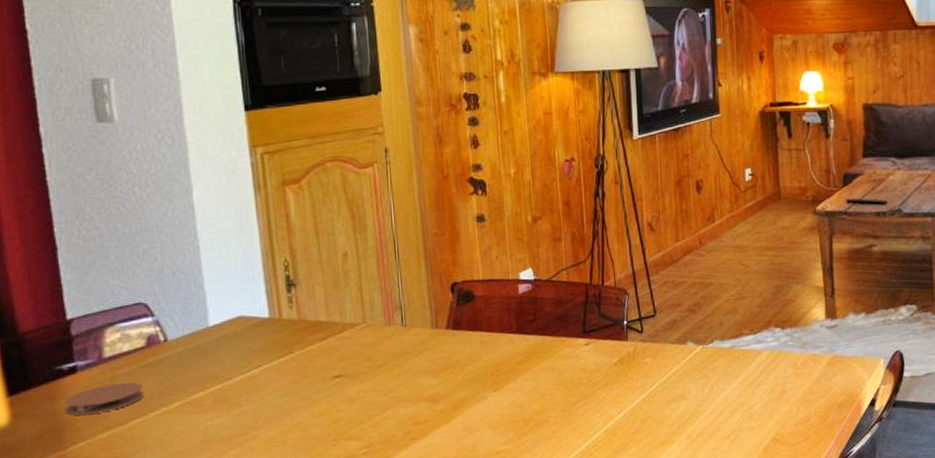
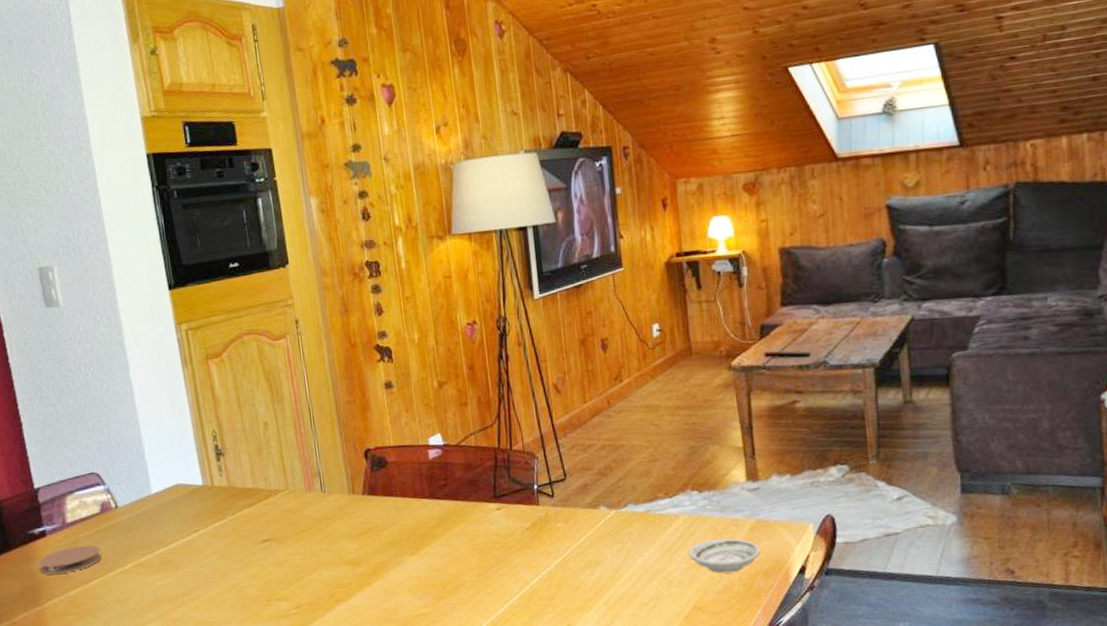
saucer: none [769,373,835,407] -> present [688,538,760,574]

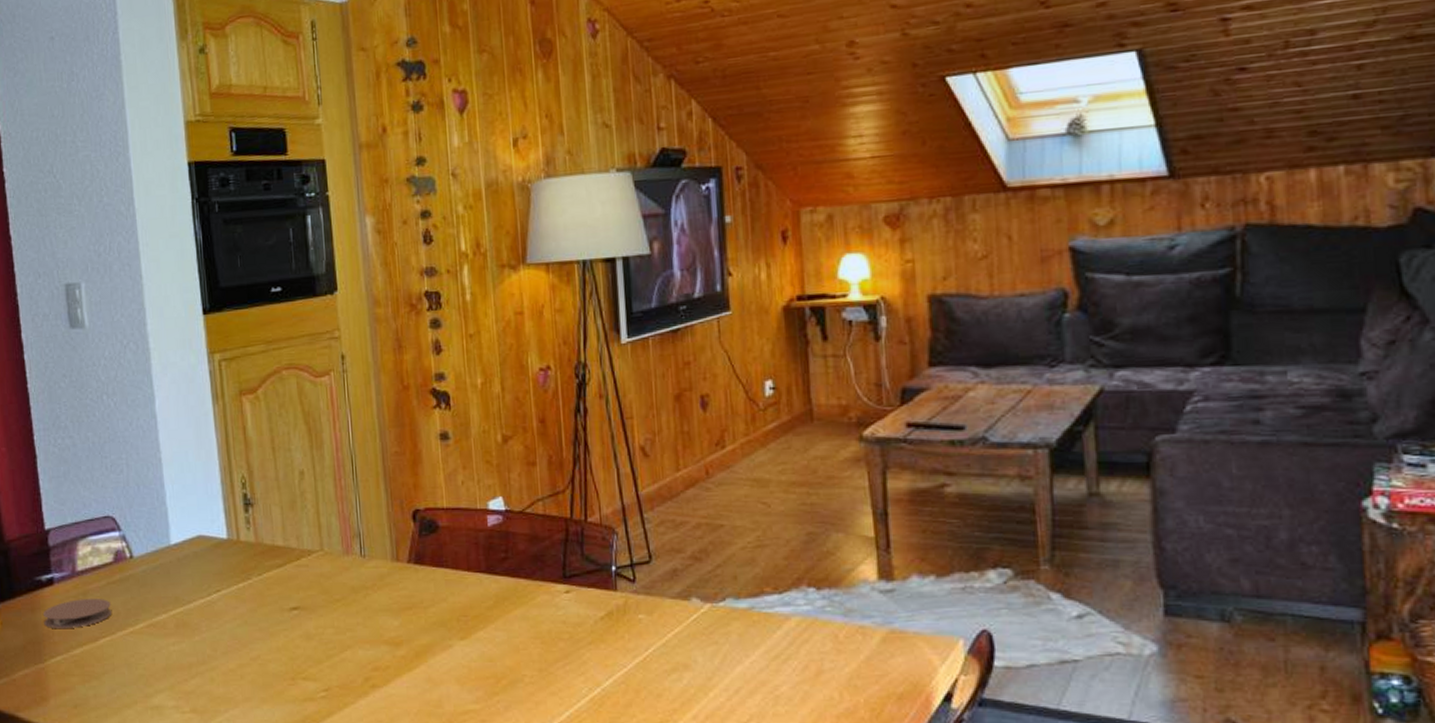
saucer: present [688,538,760,574] -> none [801,649,893,693]

